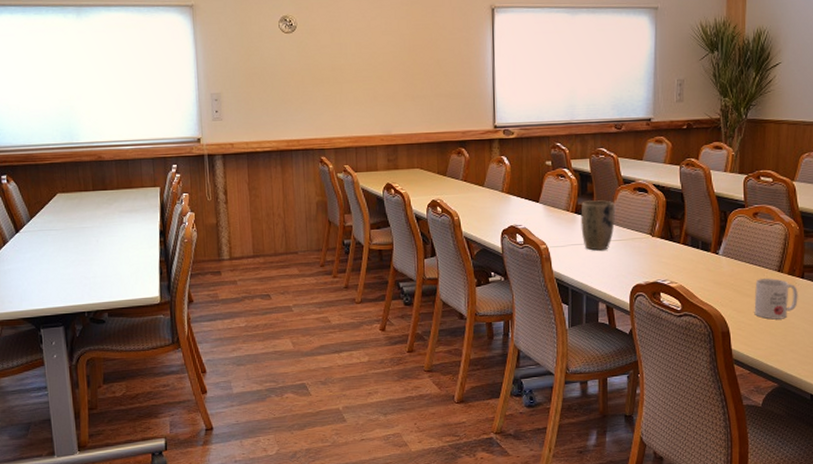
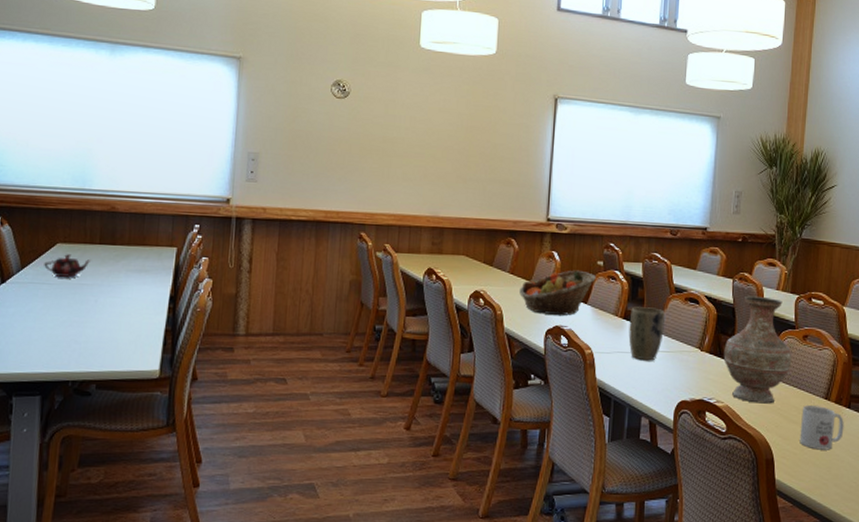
teapot: none [49,202,87,223] -> present [44,254,90,277]
fruit basket: none [474,171,545,217] -> present [519,270,596,316]
vase: none [675,179,743,281] -> present [723,295,792,404]

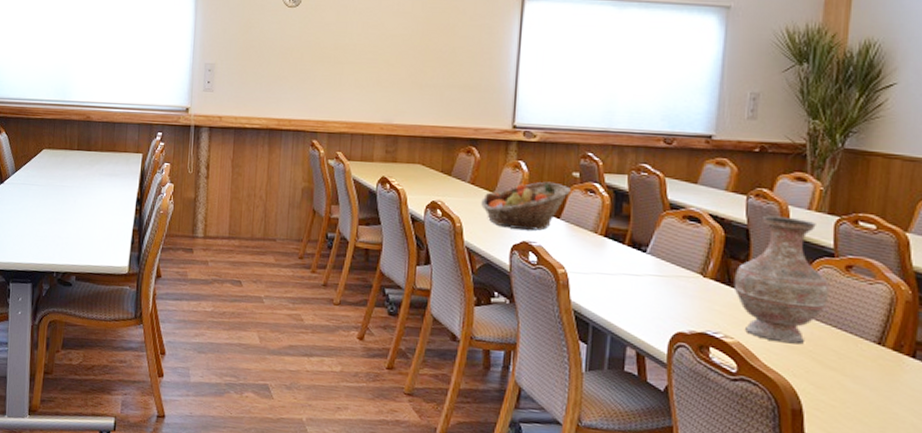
teapot: present [44,254,90,277] -> none [33,159,70,180]
plant pot: present [628,307,665,361] -> none [610,223,656,285]
mug: present [799,405,844,450] -> none [840,350,906,407]

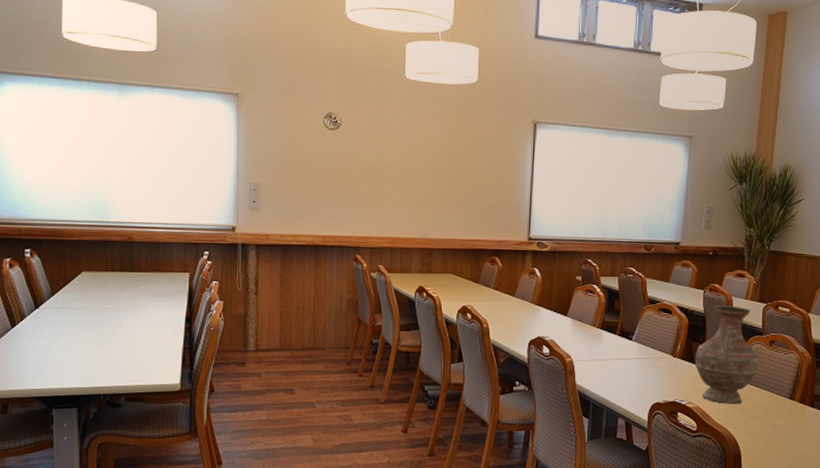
fruit basket: present [481,181,571,231] -> none [504,285,575,328]

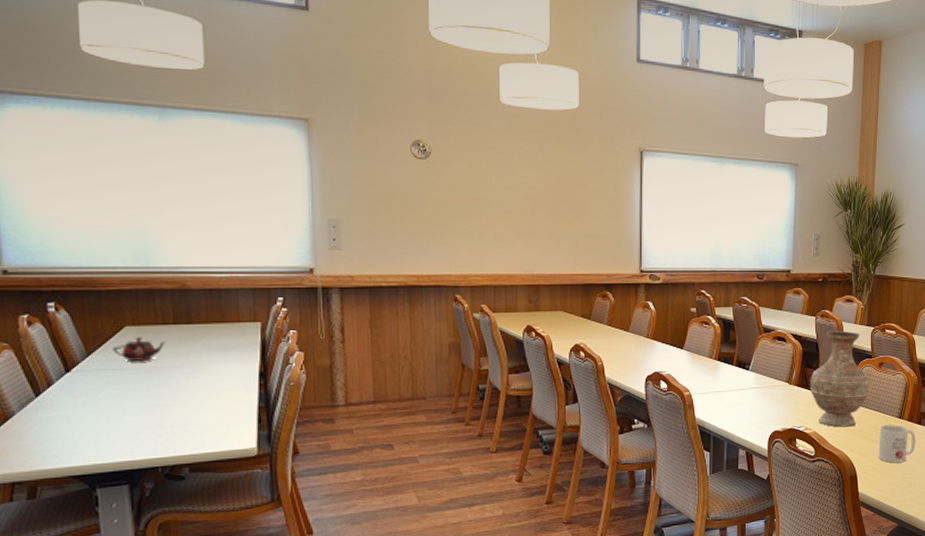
teapot: none [72,281,113,302] -> present [113,337,166,361]
mug: none [765,405,807,445] -> present [878,425,916,463]

